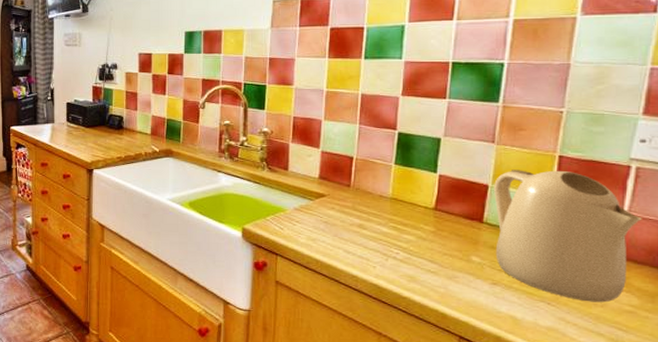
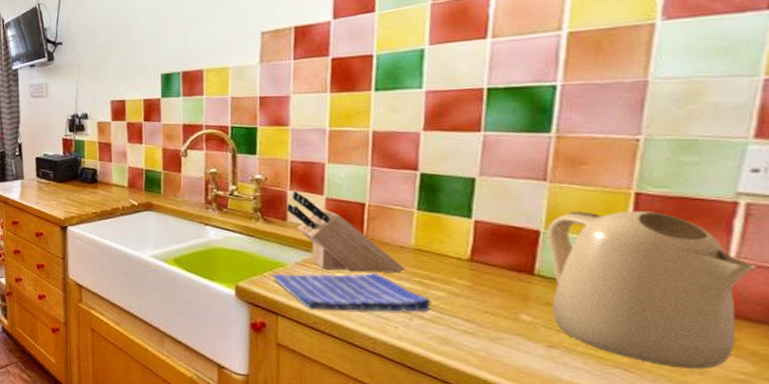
dish towel: none [274,217,404,254] -> present [272,272,432,312]
knife block: none [288,144,384,218] -> present [287,191,405,272]

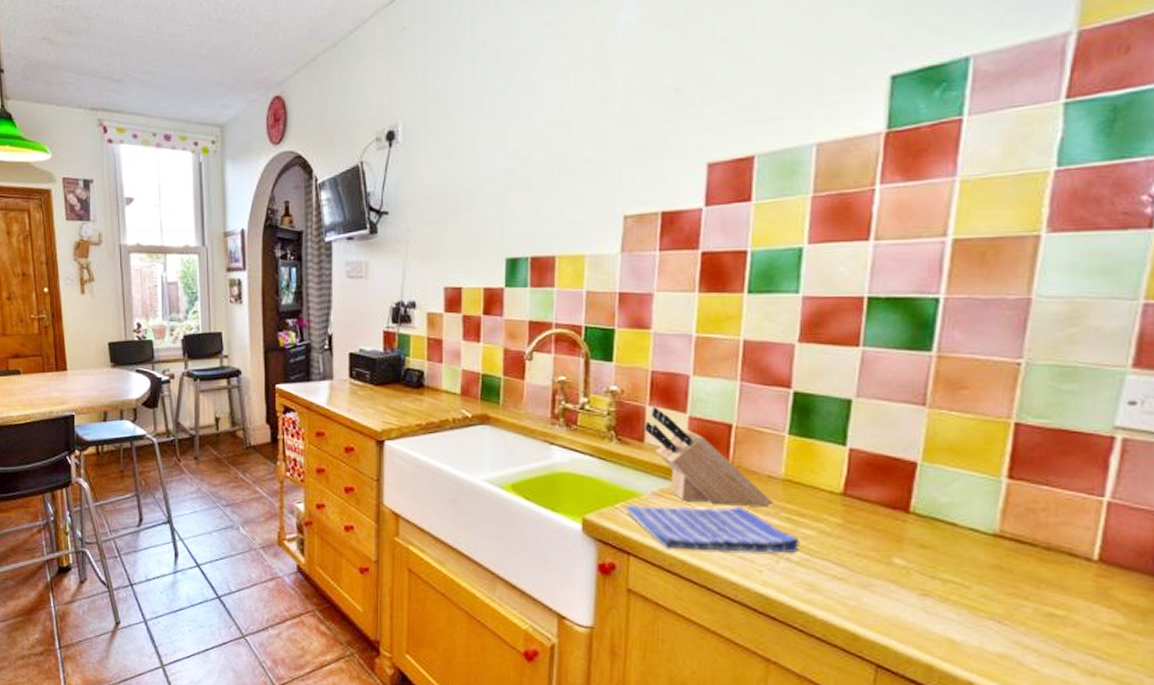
kettle: present [547,210,756,369] -> none [925,442,1130,621]

